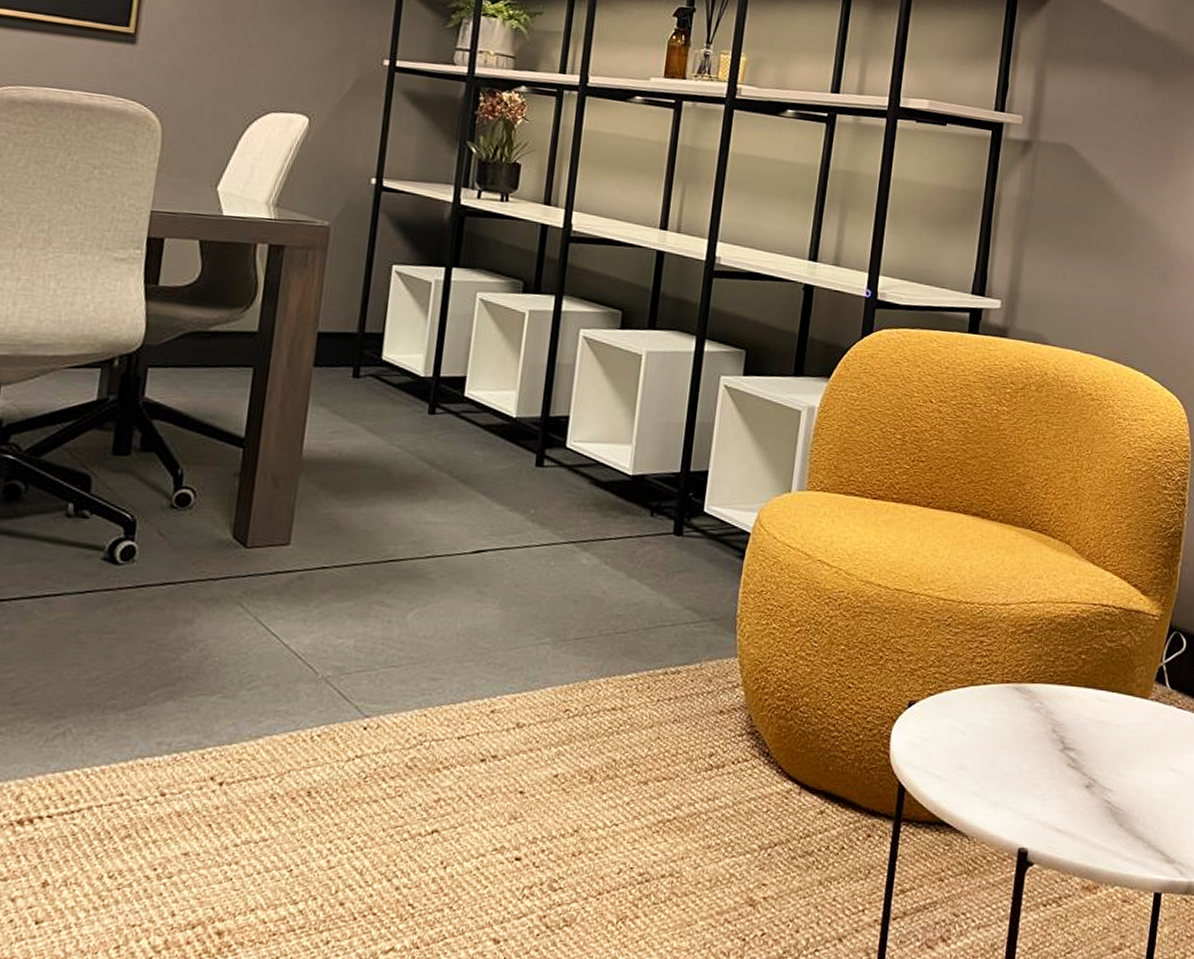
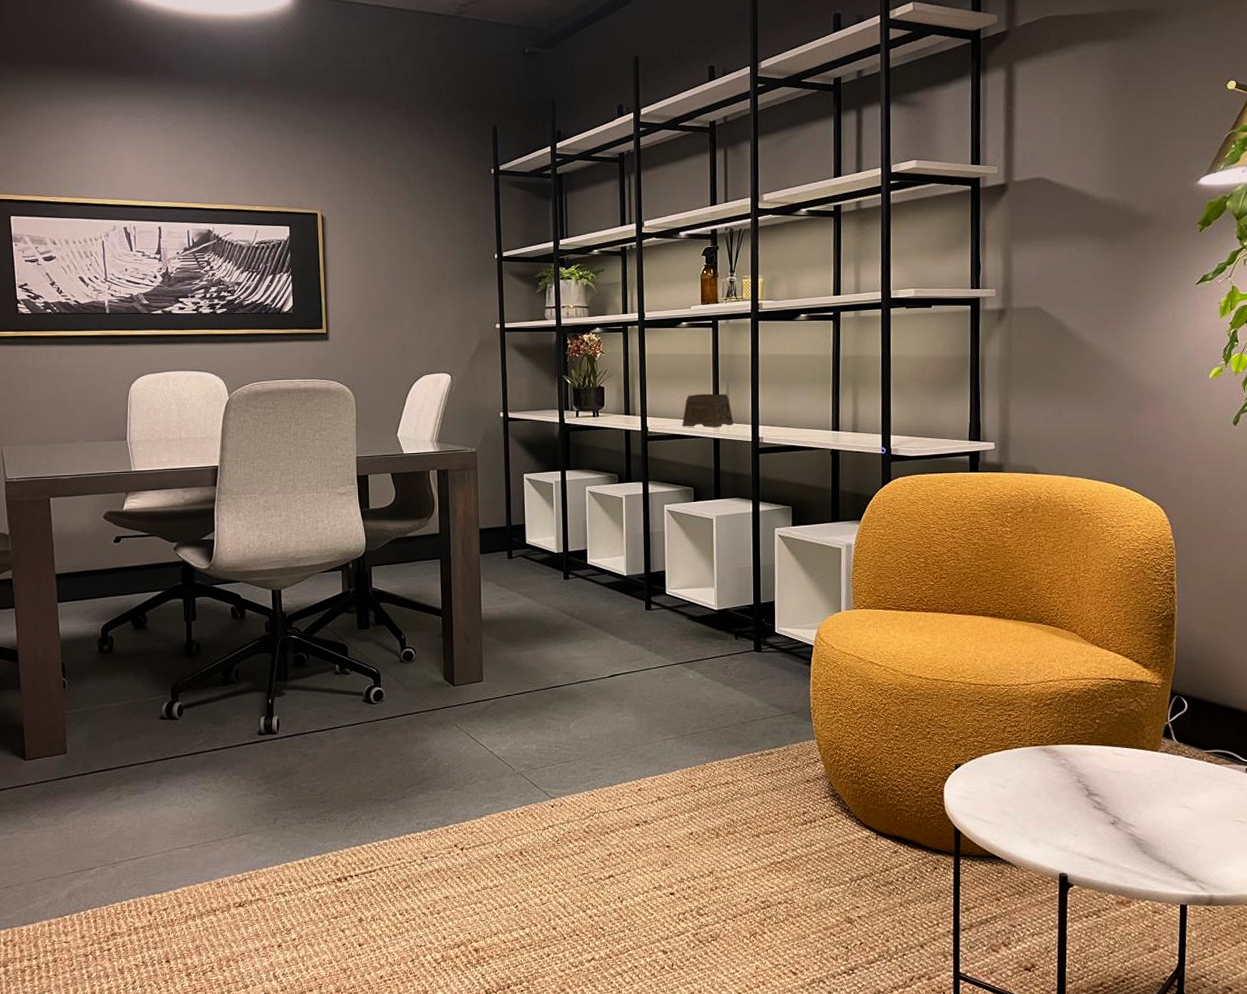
decorative box: none [618,190,686,238] -> present [682,393,734,428]

